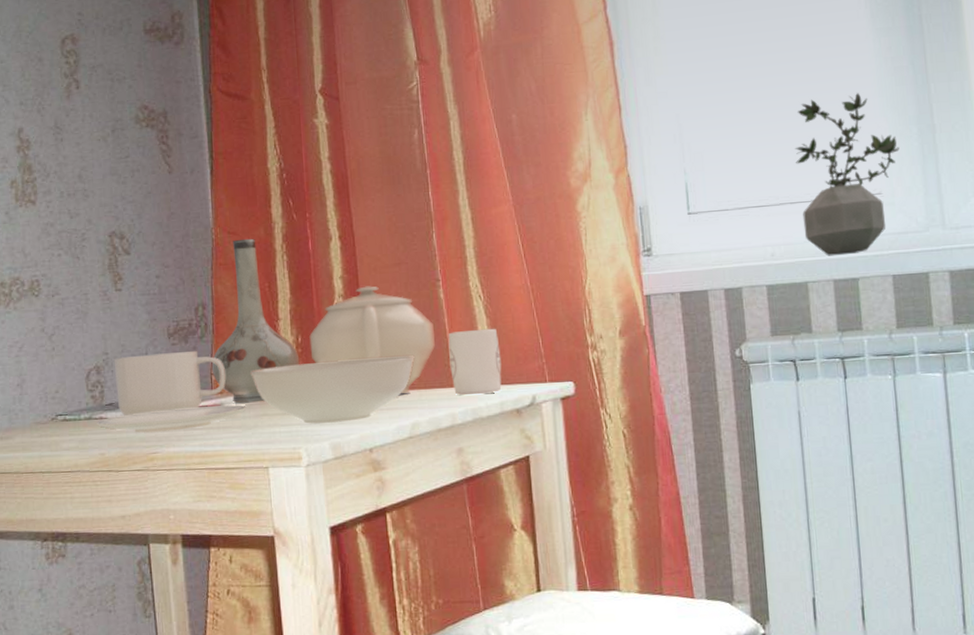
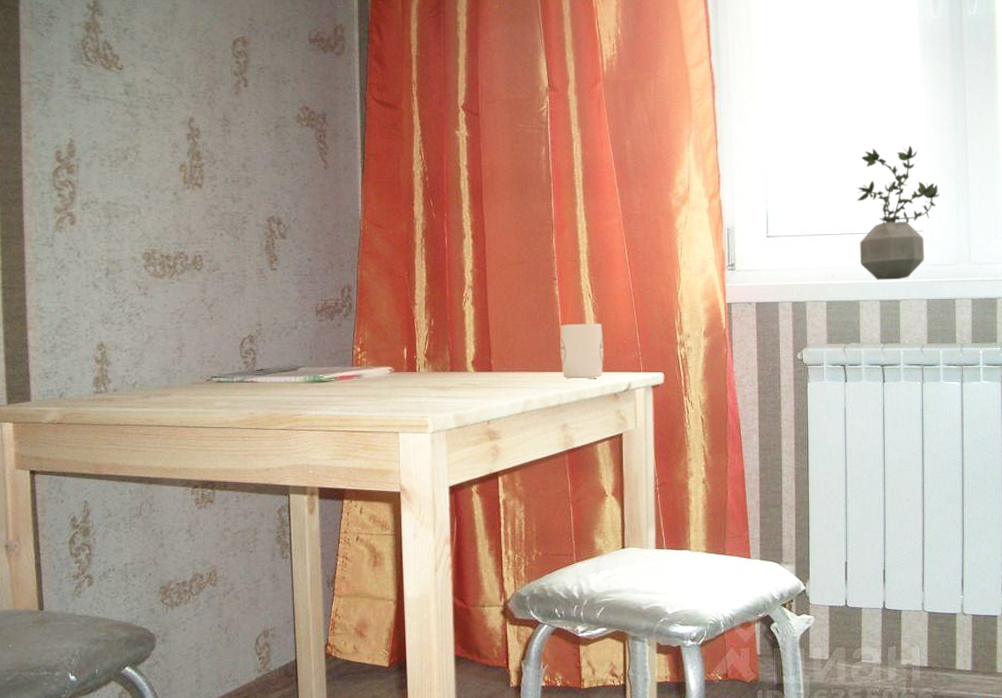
plate: present [97,405,247,433] -> none [248,376,382,397]
cup: present [114,350,226,417] -> none [266,327,365,382]
vase: present [211,238,300,403] -> none [353,231,431,376]
bowl: present [250,355,415,424] -> none [388,341,531,396]
teapot: present [308,286,436,393] -> none [440,280,550,375]

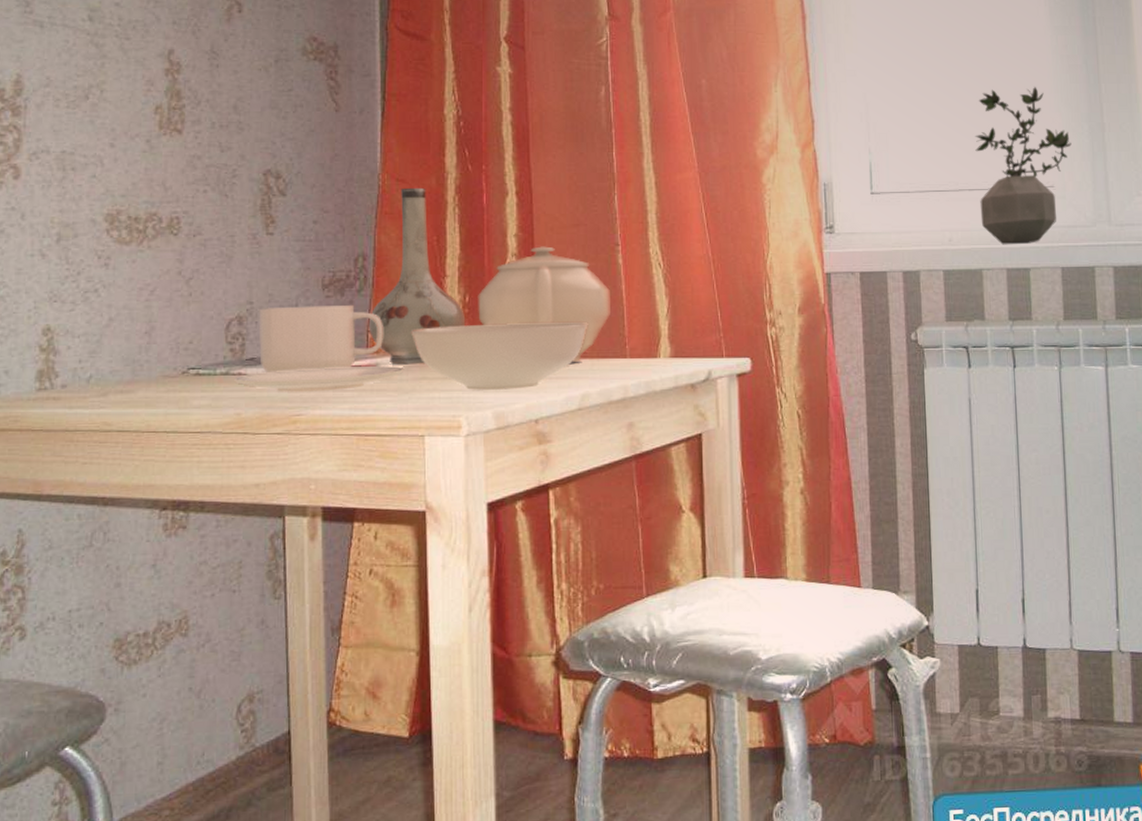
plate: none [248,376,382,397] -> present [234,365,404,392]
cup: none [266,327,365,382] -> present [258,304,383,374]
vase: none [353,231,431,376] -> present [368,187,466,365]
bowl: none [388,341,531,396] -> present [411,321,588,390]
teapot: none [440,280,550,375] -> present [476,246,612,362]
mug: present [560,323,604,379] -> none [624,298,678,367]

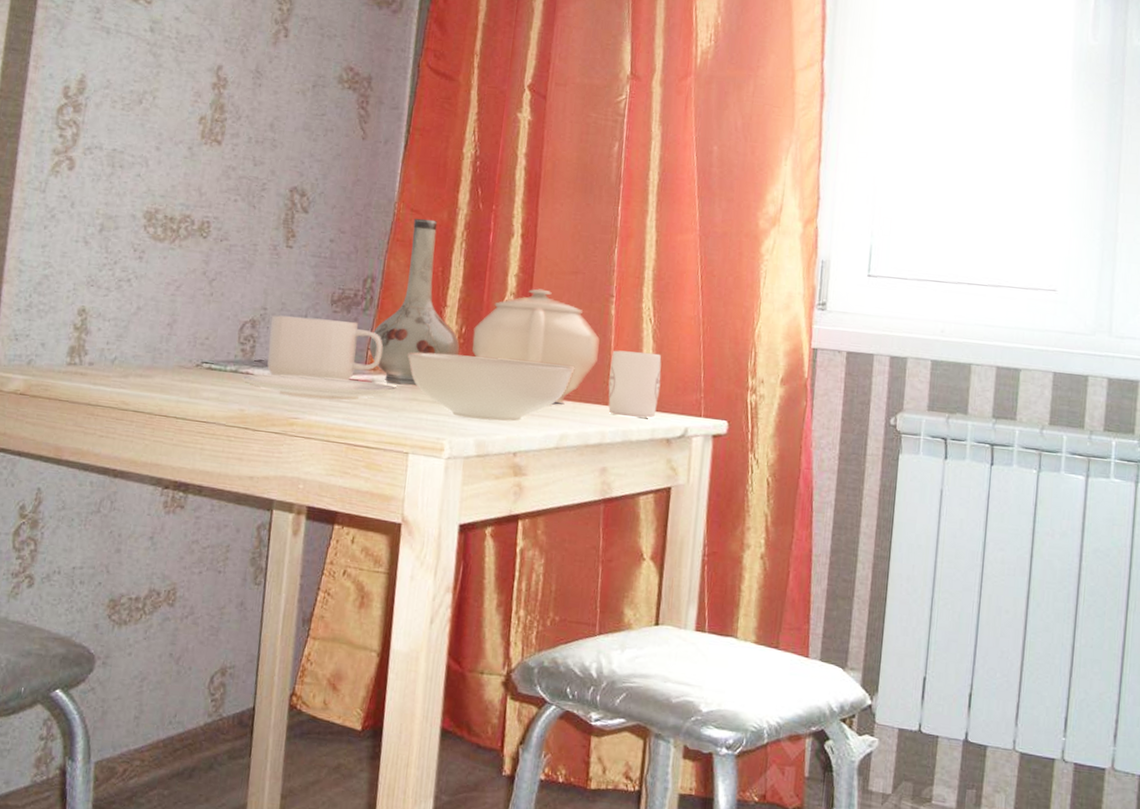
mug: none [624,298,678,367] -> present [608,350,662,418]
potted plant: present [975,86,1072,245] -> none [976,186,1081,345]

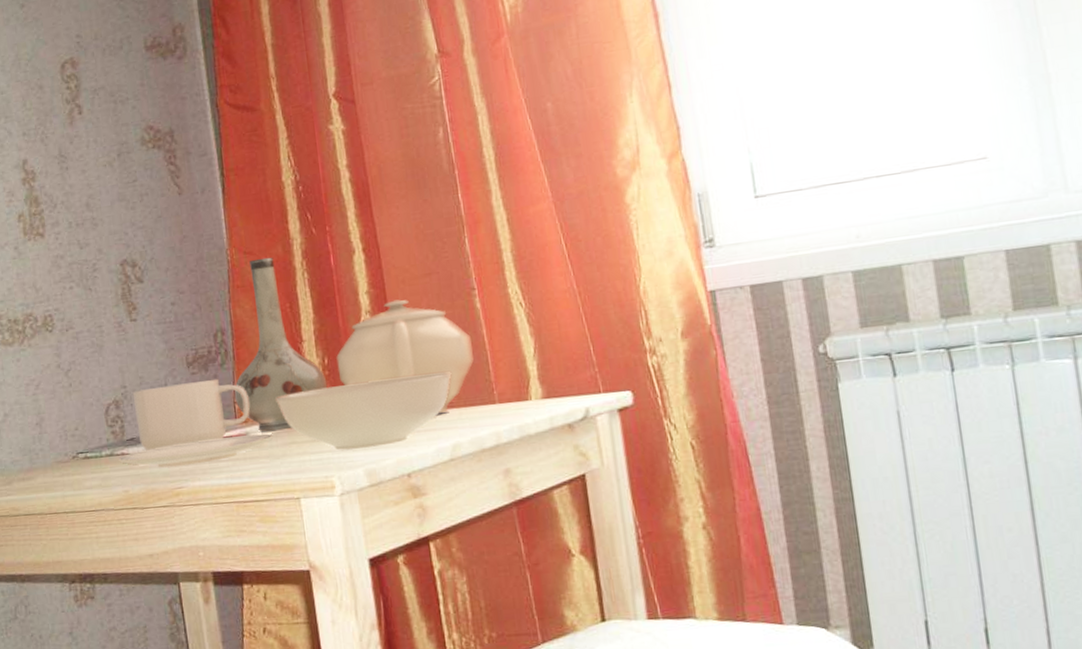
mug: present [608,350,662,418] -> none [487,337,550,412]

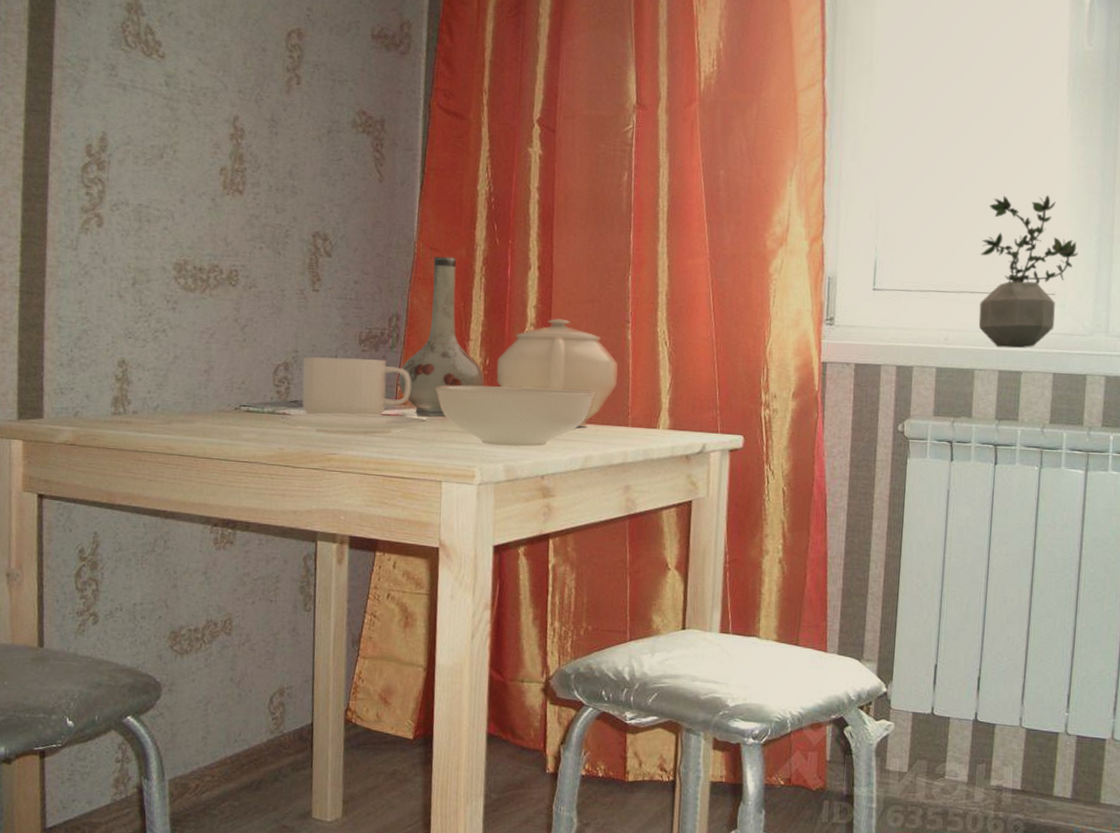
potted plant: none [878,44,1007,234] -> present [978,194,1078,349]

